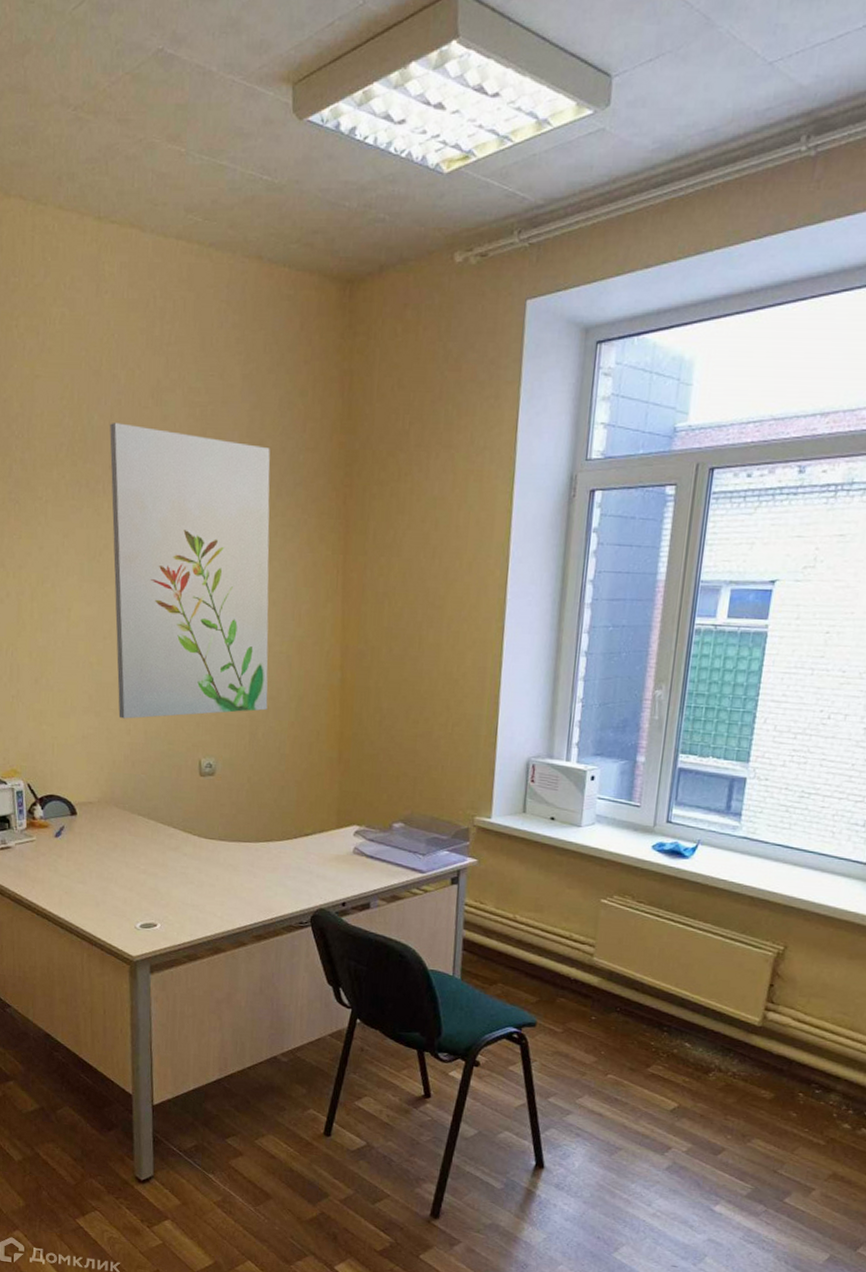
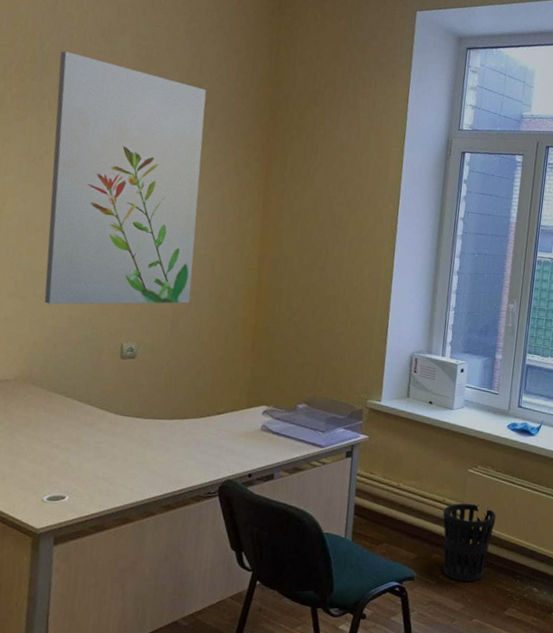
wastebasket: none [569,939,637,1032] -> present [442,503,496,582]

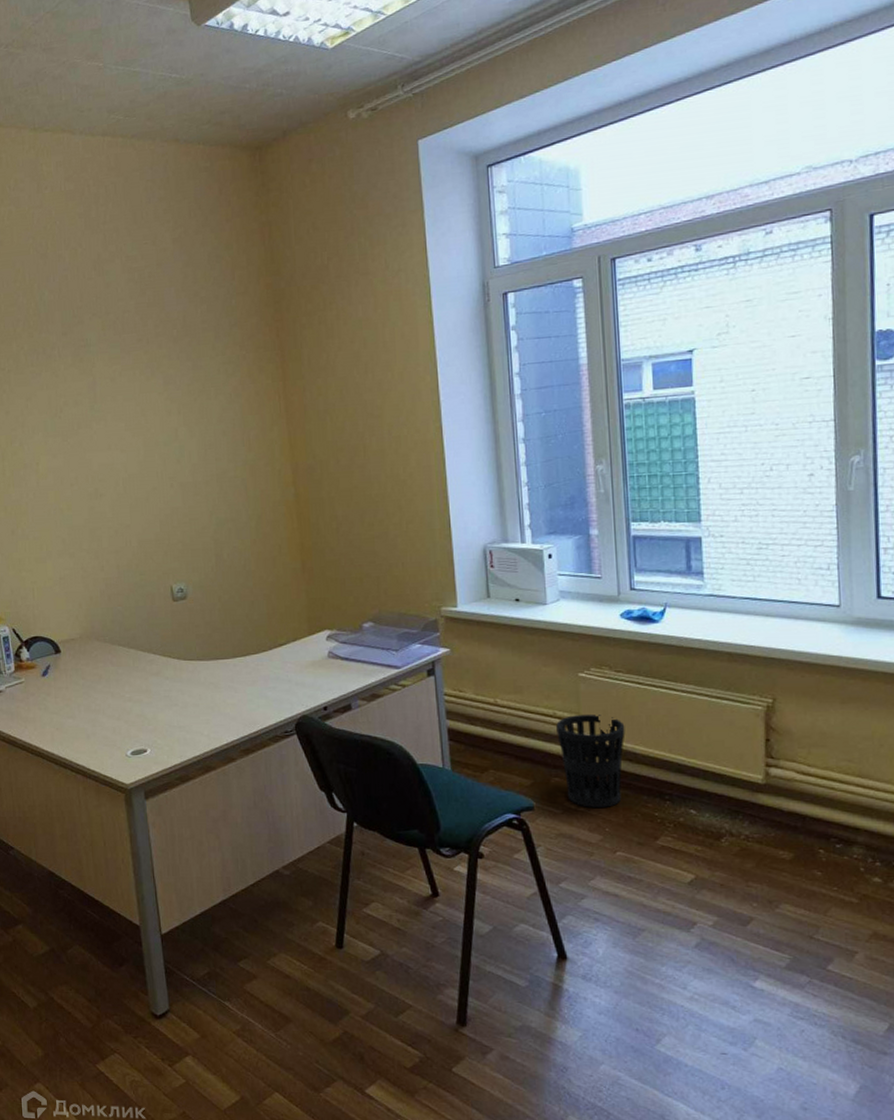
wall art: present [44,51,207,305] -> none [59,295,229,557]

